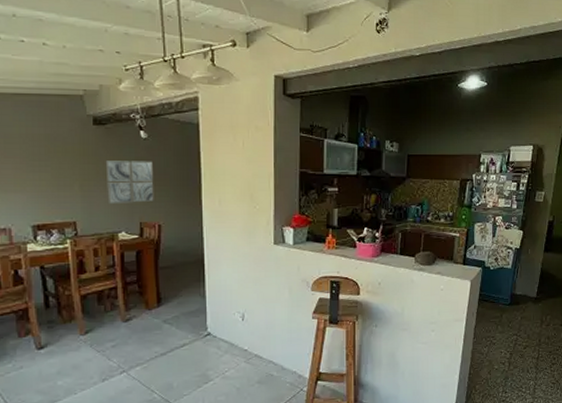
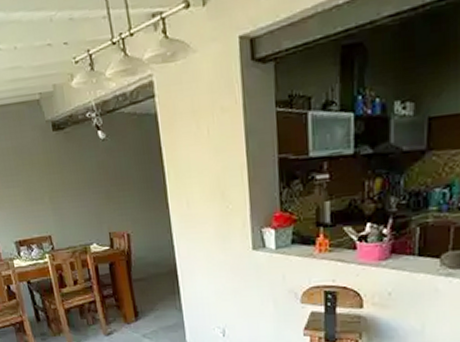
wall art: present [105,161,154,205] -> none [69,164,120,216]

